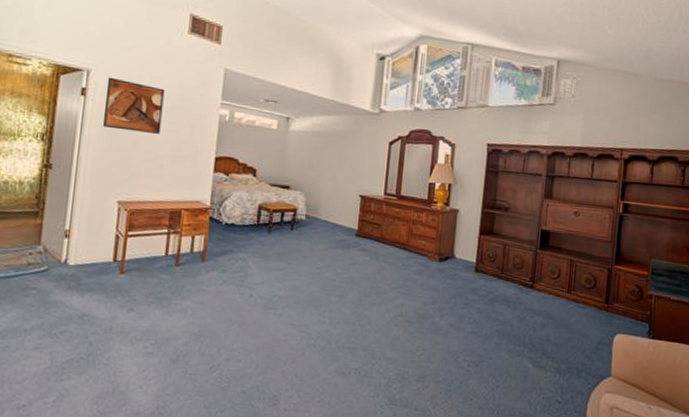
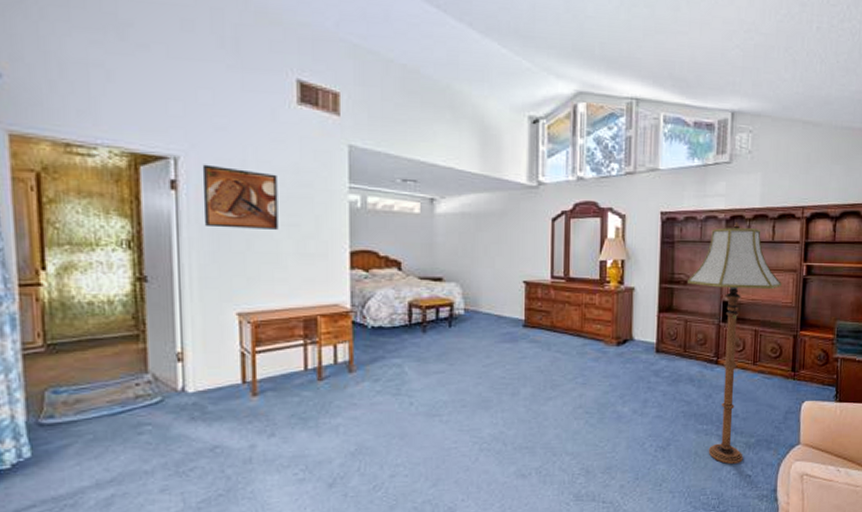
floor lamp: none [509,158,598,389] -> present [688,222,782,465]

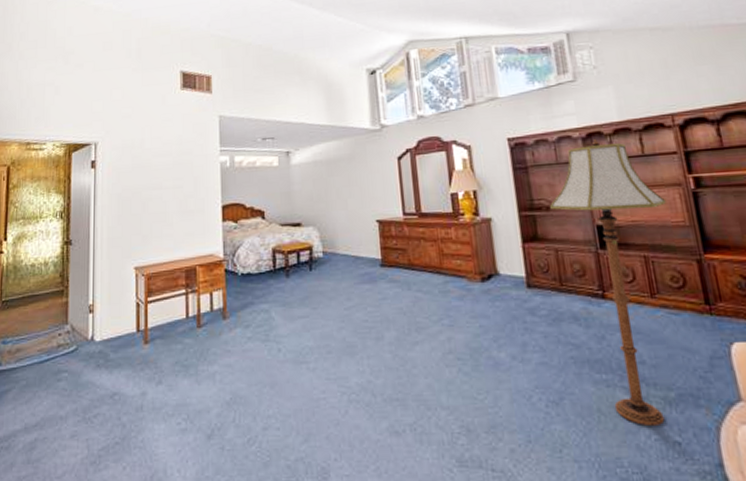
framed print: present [202,164,279,229] -> none [113,145,166,195]

